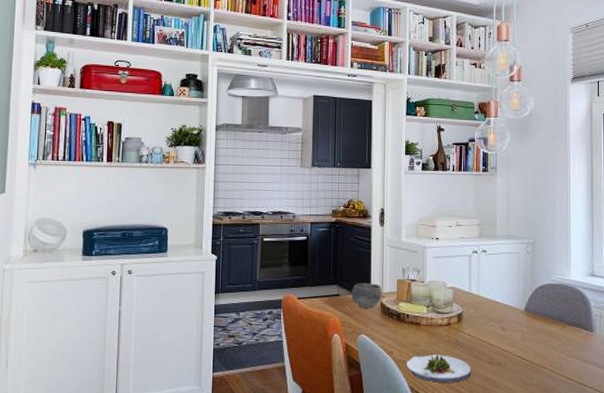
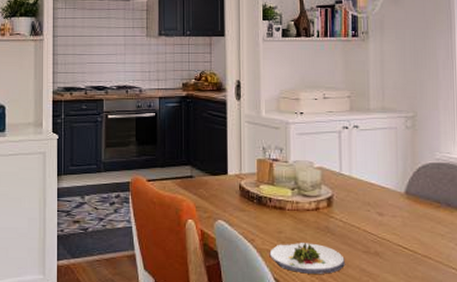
bowl: present [352,283,382,308] -> none [207,163,241,191]

